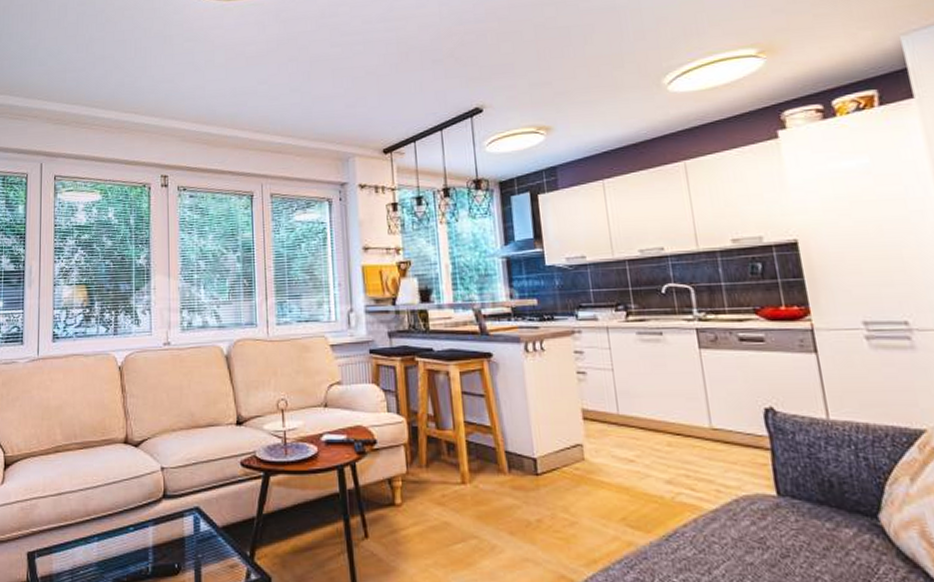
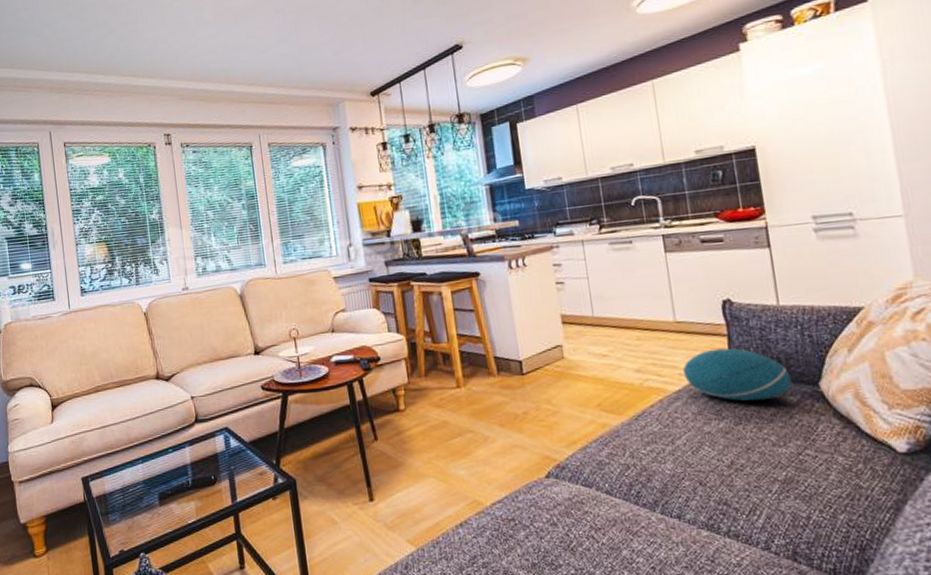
cushion: none [721,464,847,531] -> present [683,348,792,402]

